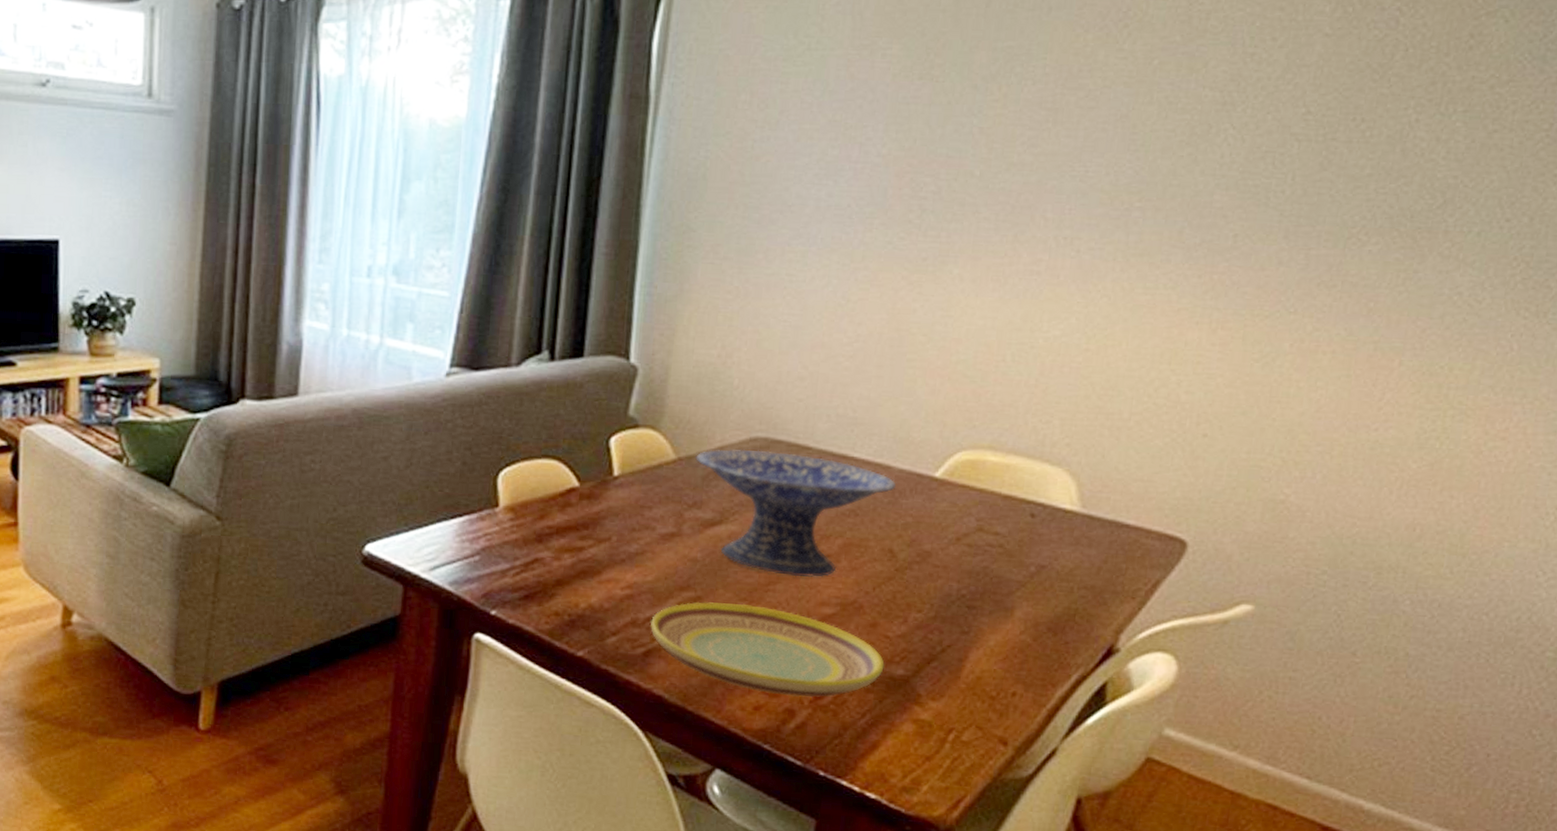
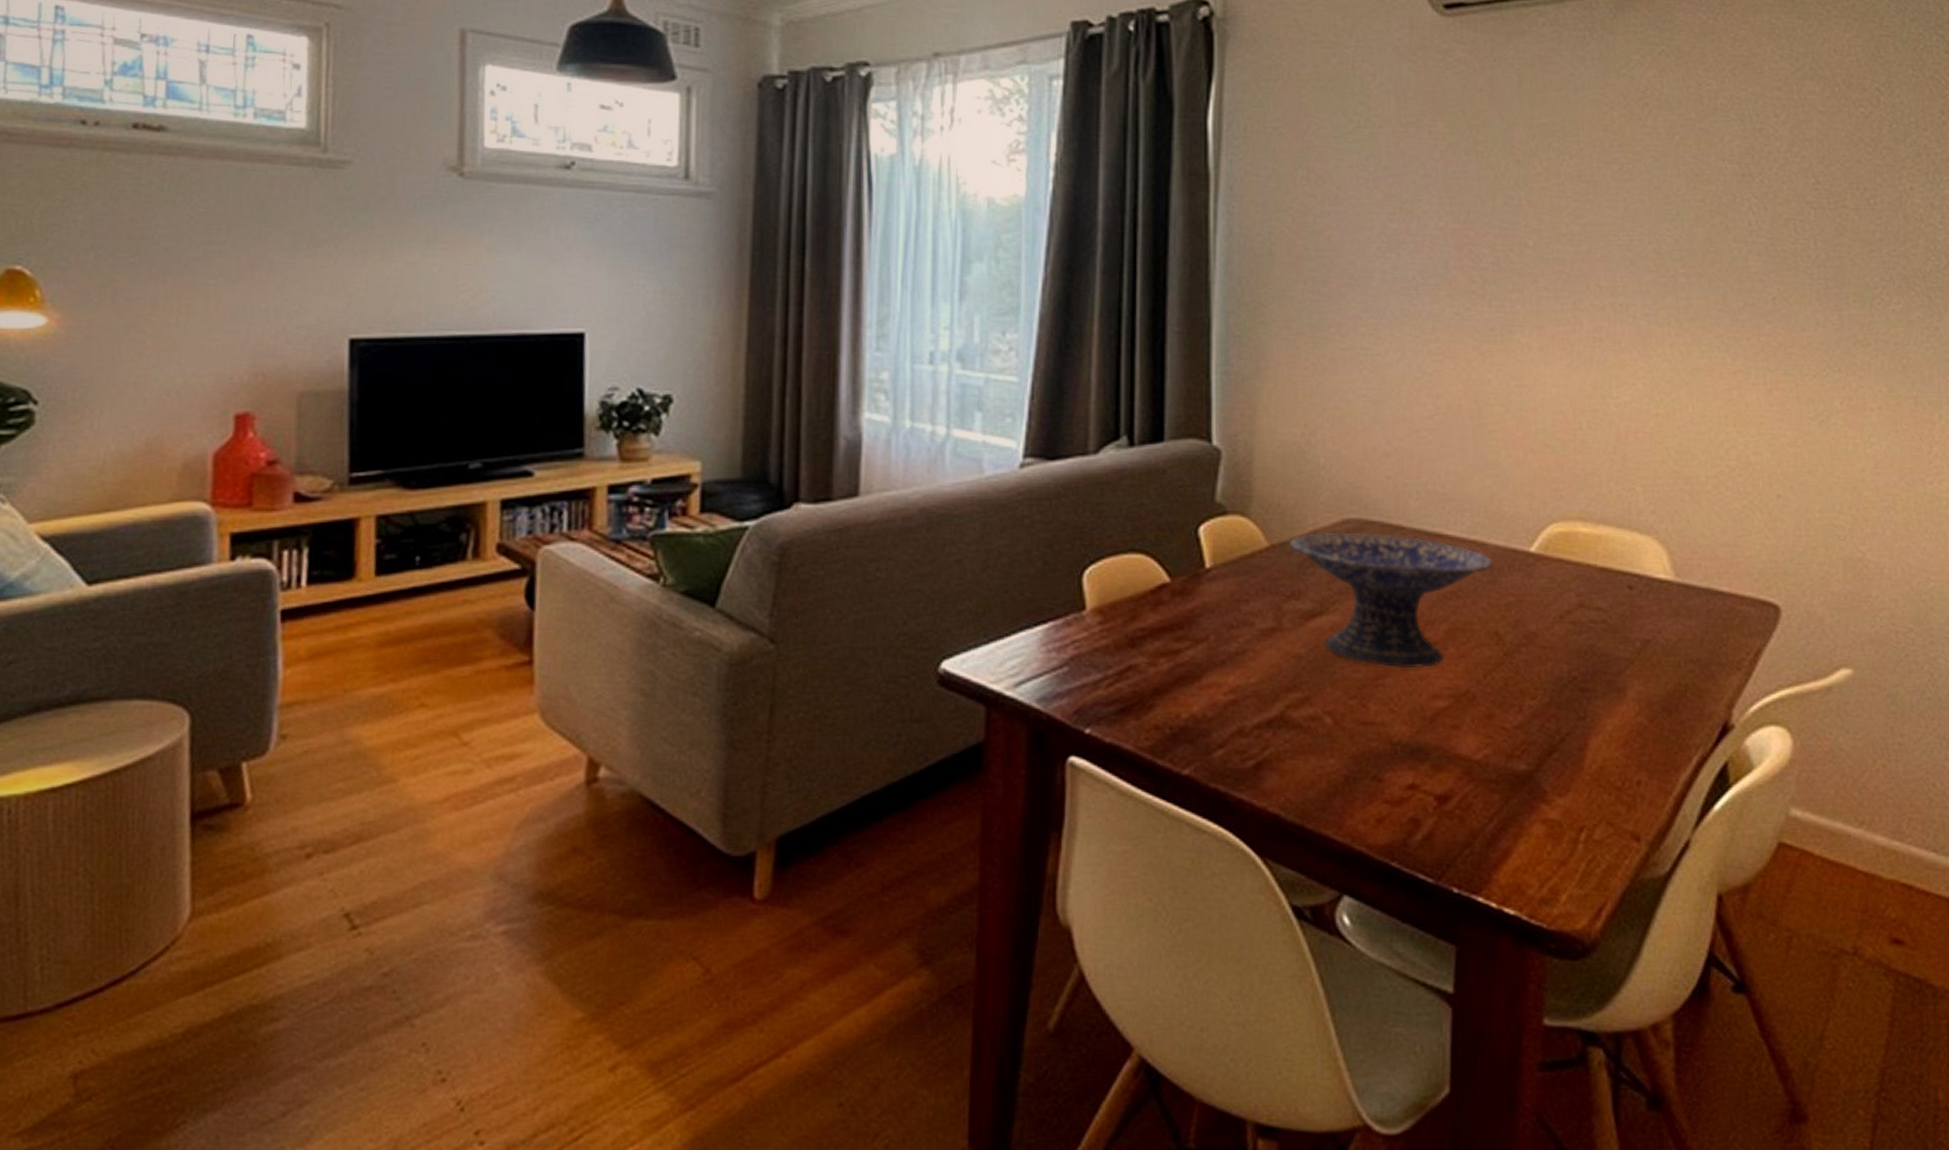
plate: present [650,601,885,697] -> none [1257,702,1506,803]

